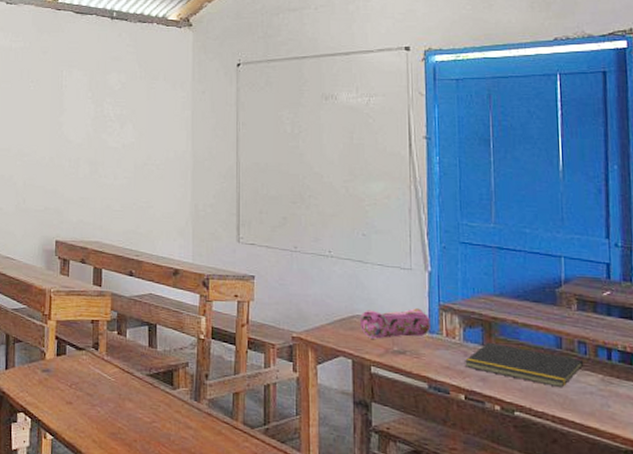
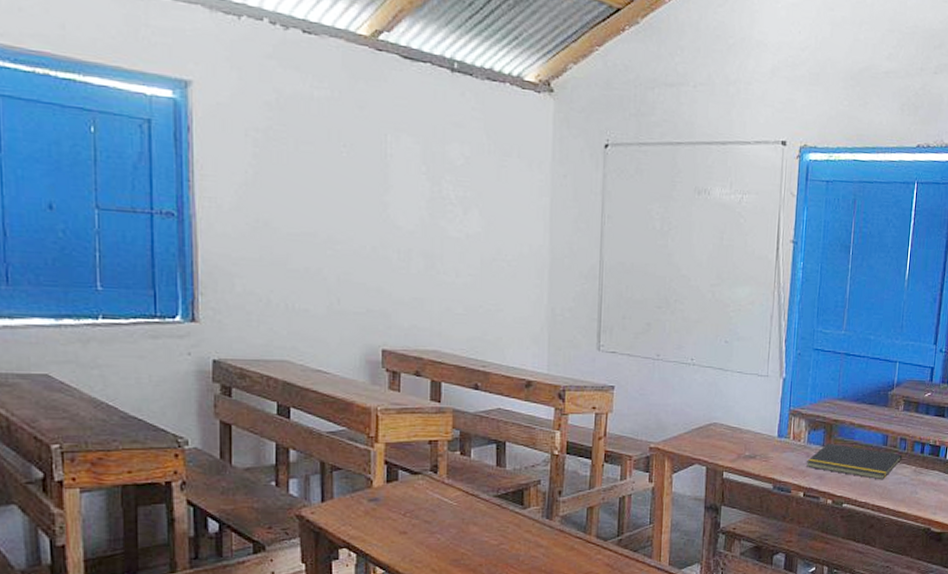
pencil case: present [359,308,431,339] -> none [715,414,780,445]

